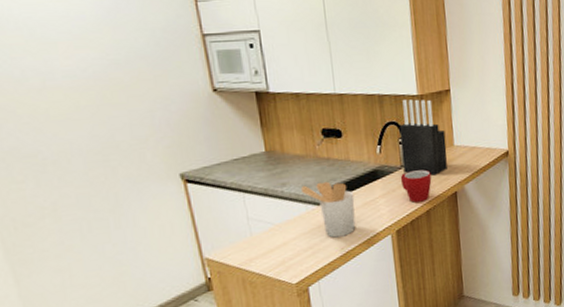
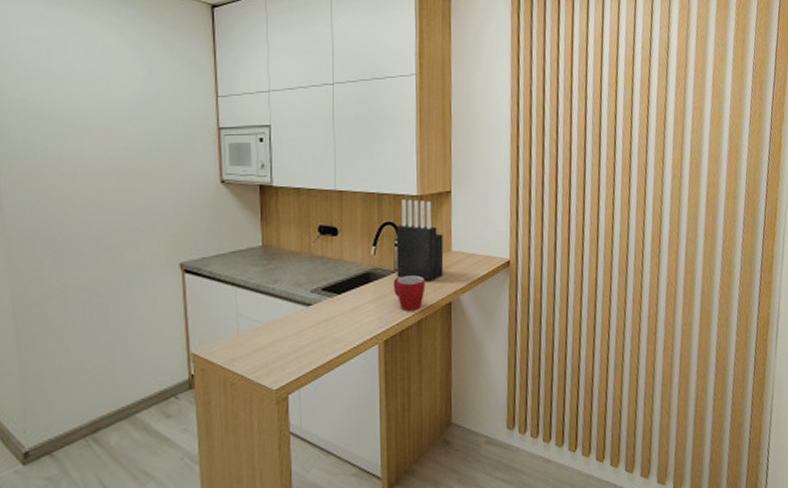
utensil holder: present [300,181,356,238] -> none [291,281,344,343]

